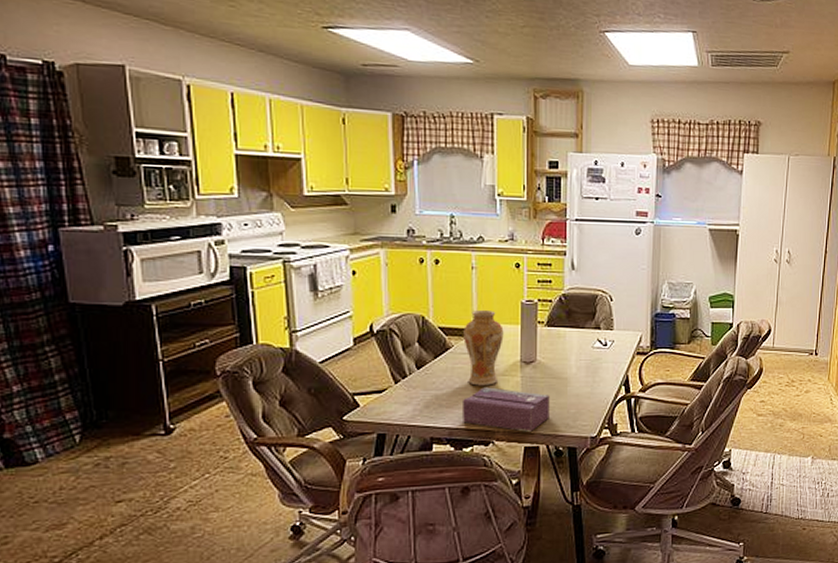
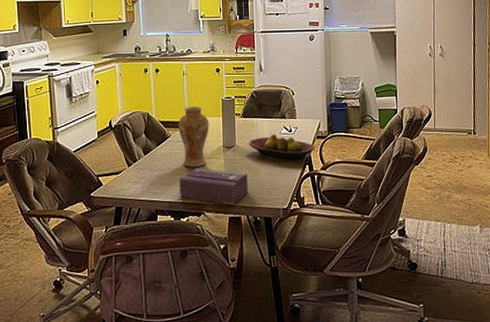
fruit bowl: none [553,348,634,381] -> present [249,134,315,161]

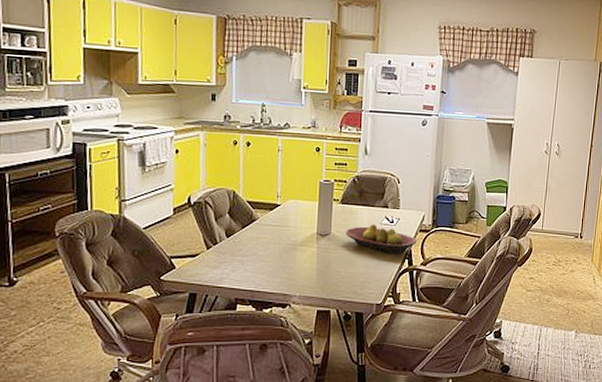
vase: present [178,106,209,167] -> none [268,187,304,254]
tissue box: present [180,168,248,205] -> none [264,255,341,297]

